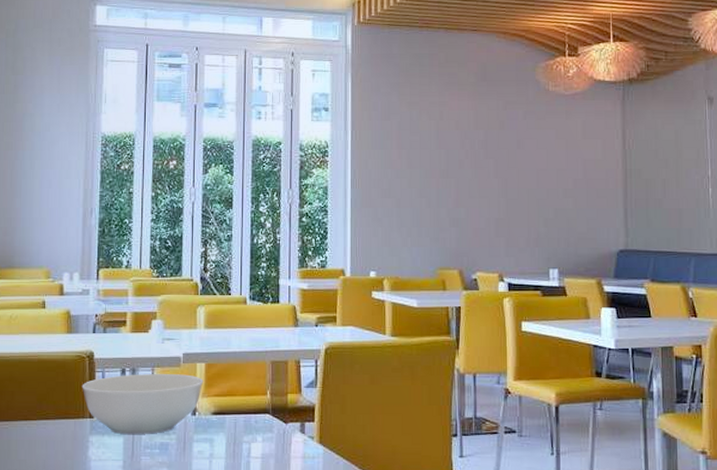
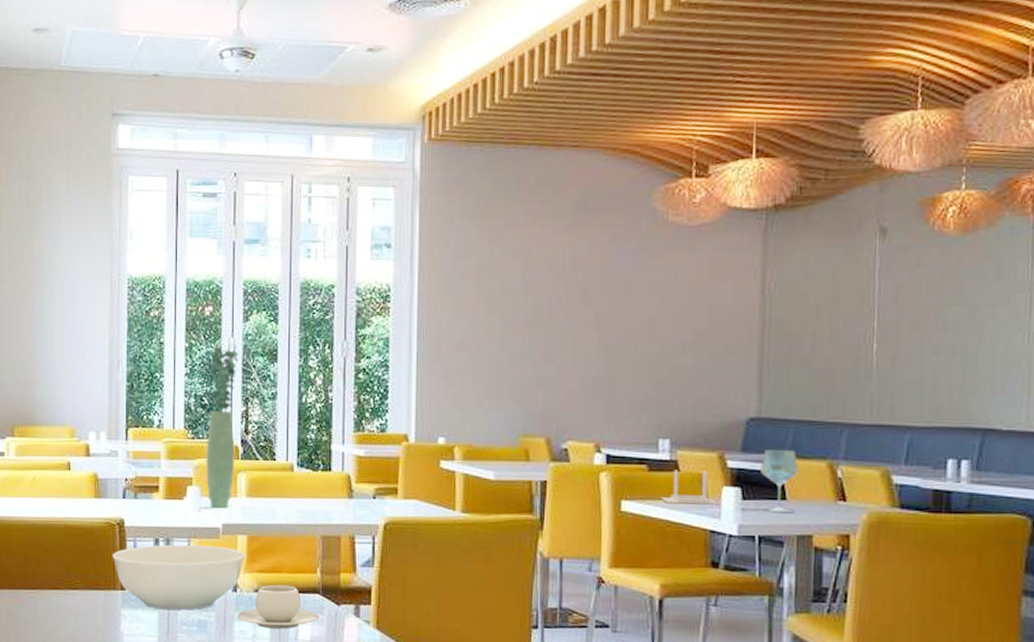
vase: none [169,191,199,339] -> present [206,342,239,508]
teacup: none [195,407,270,448] -> present [237,584,320,629]
napkin holder: none [553,295,601,323] -> present [661,470,721,505]
wine glass: none [630,275,659,329] -> present [761,449,799,514]

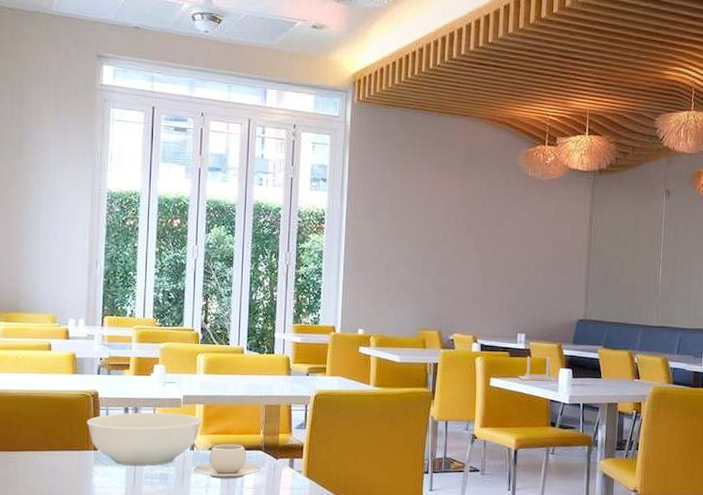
vase: present [206,342,239,508] -> none [170,248,201,383]
wine glass: present [761,449,799,514] -> none [585,342,610,388]

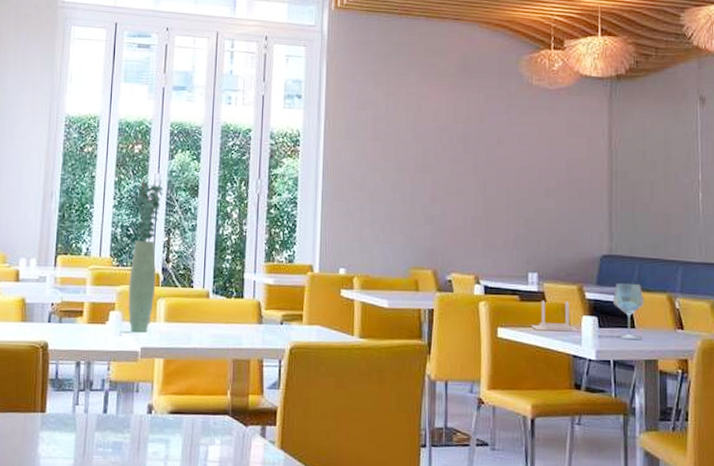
bowl: present [86,412,201,466] -> none [34,367,161,432]
vase: none [170,248,201,383] -> present [128,177,164,332]
teacup: present [193,444,262,479] -> none [150,406,229,450]
wine glass: none [585,342,610,388] -> present [613,282,644,340]

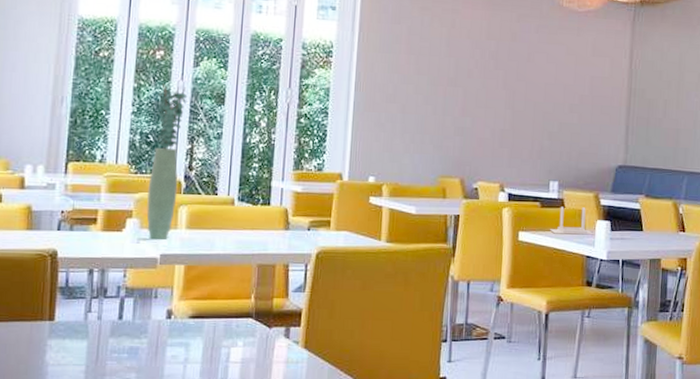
wine glass: present [613,282,644,340] -> none [625,190,652,242]

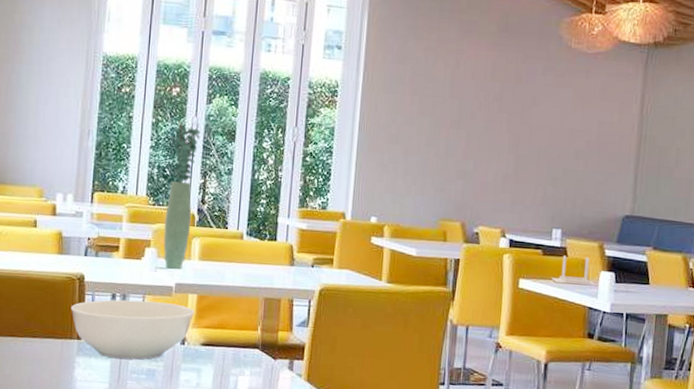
bowl: none [41,275,181,338] -> present [70,299,194,360]

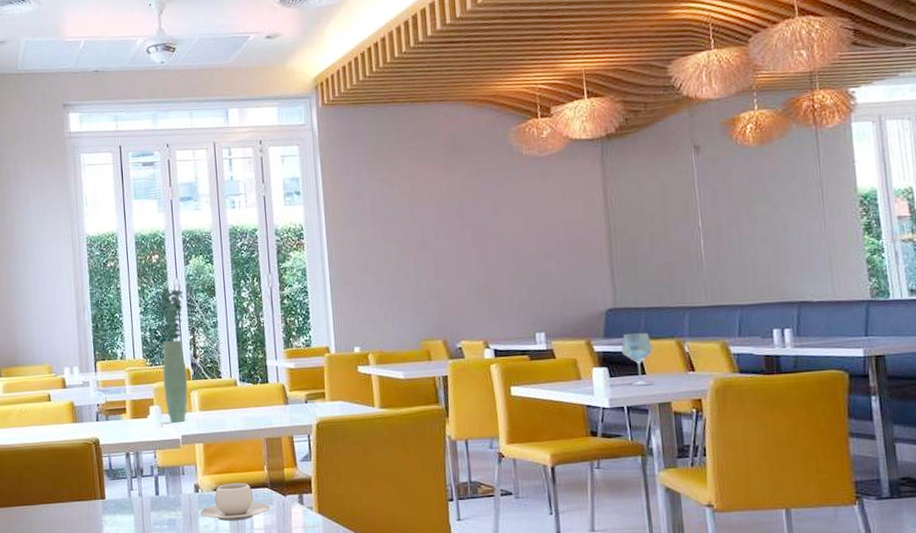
bowl: present [70,299,194,360] -> none [91,455,203,512]
teacup: none [183,339,258,380] -> present [200,482,270,521]
napkin holder: present [551,255,599,287] -> none [543,356,593,386]
wine glass: none [631,242,660,296] -> present [621,332,654,387]

